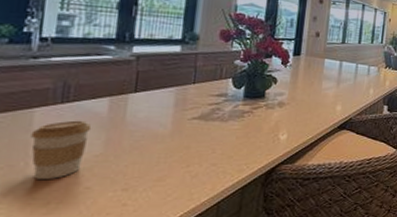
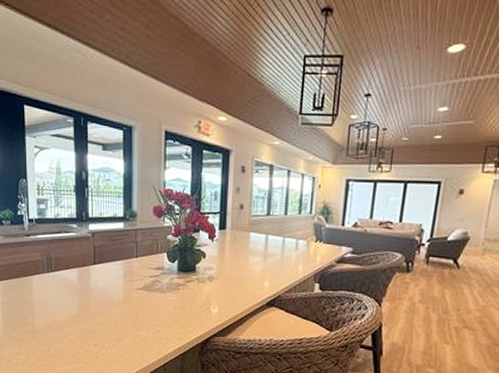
coffee cup: present [30,120,92,181] -> none [33,286,69,332]

